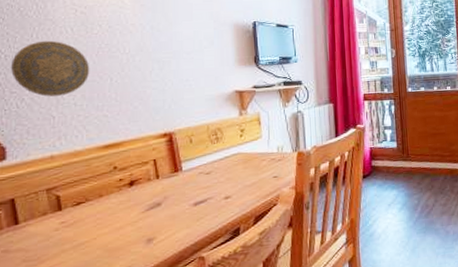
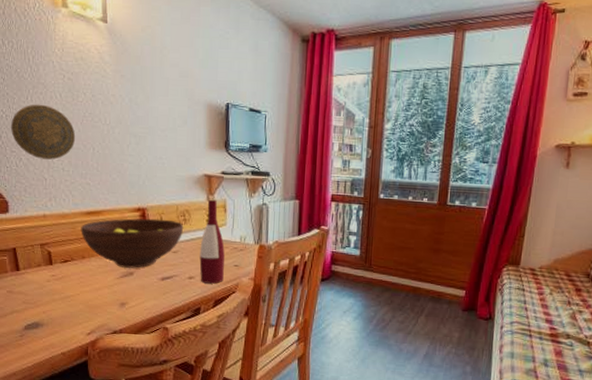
fruit bowl: none [97,140,217,200] -> present [81,218,184,268]
wine bottle: none [235,114,263,201] -> present [199,199,225,284]

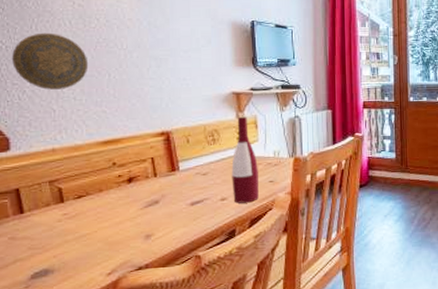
fruit bowl: present [81,218,184,268] -> none [97,141,213,197]

